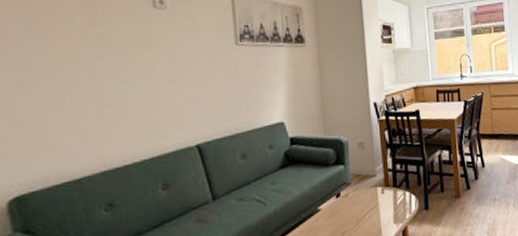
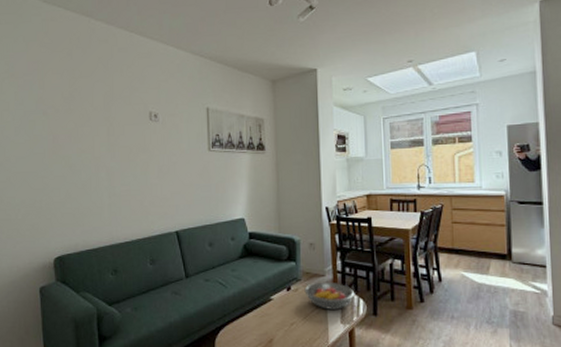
fruit bowl: none [355,181,407,212] -> present [304,282,355,309]

